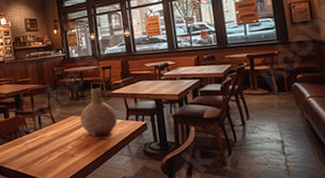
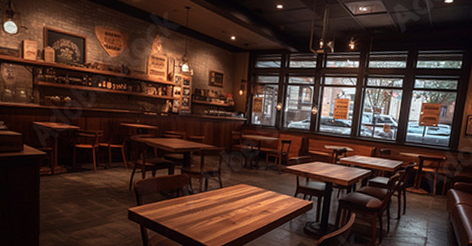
vase: present [80,88,118,137] -> none [248,160,287,209]

